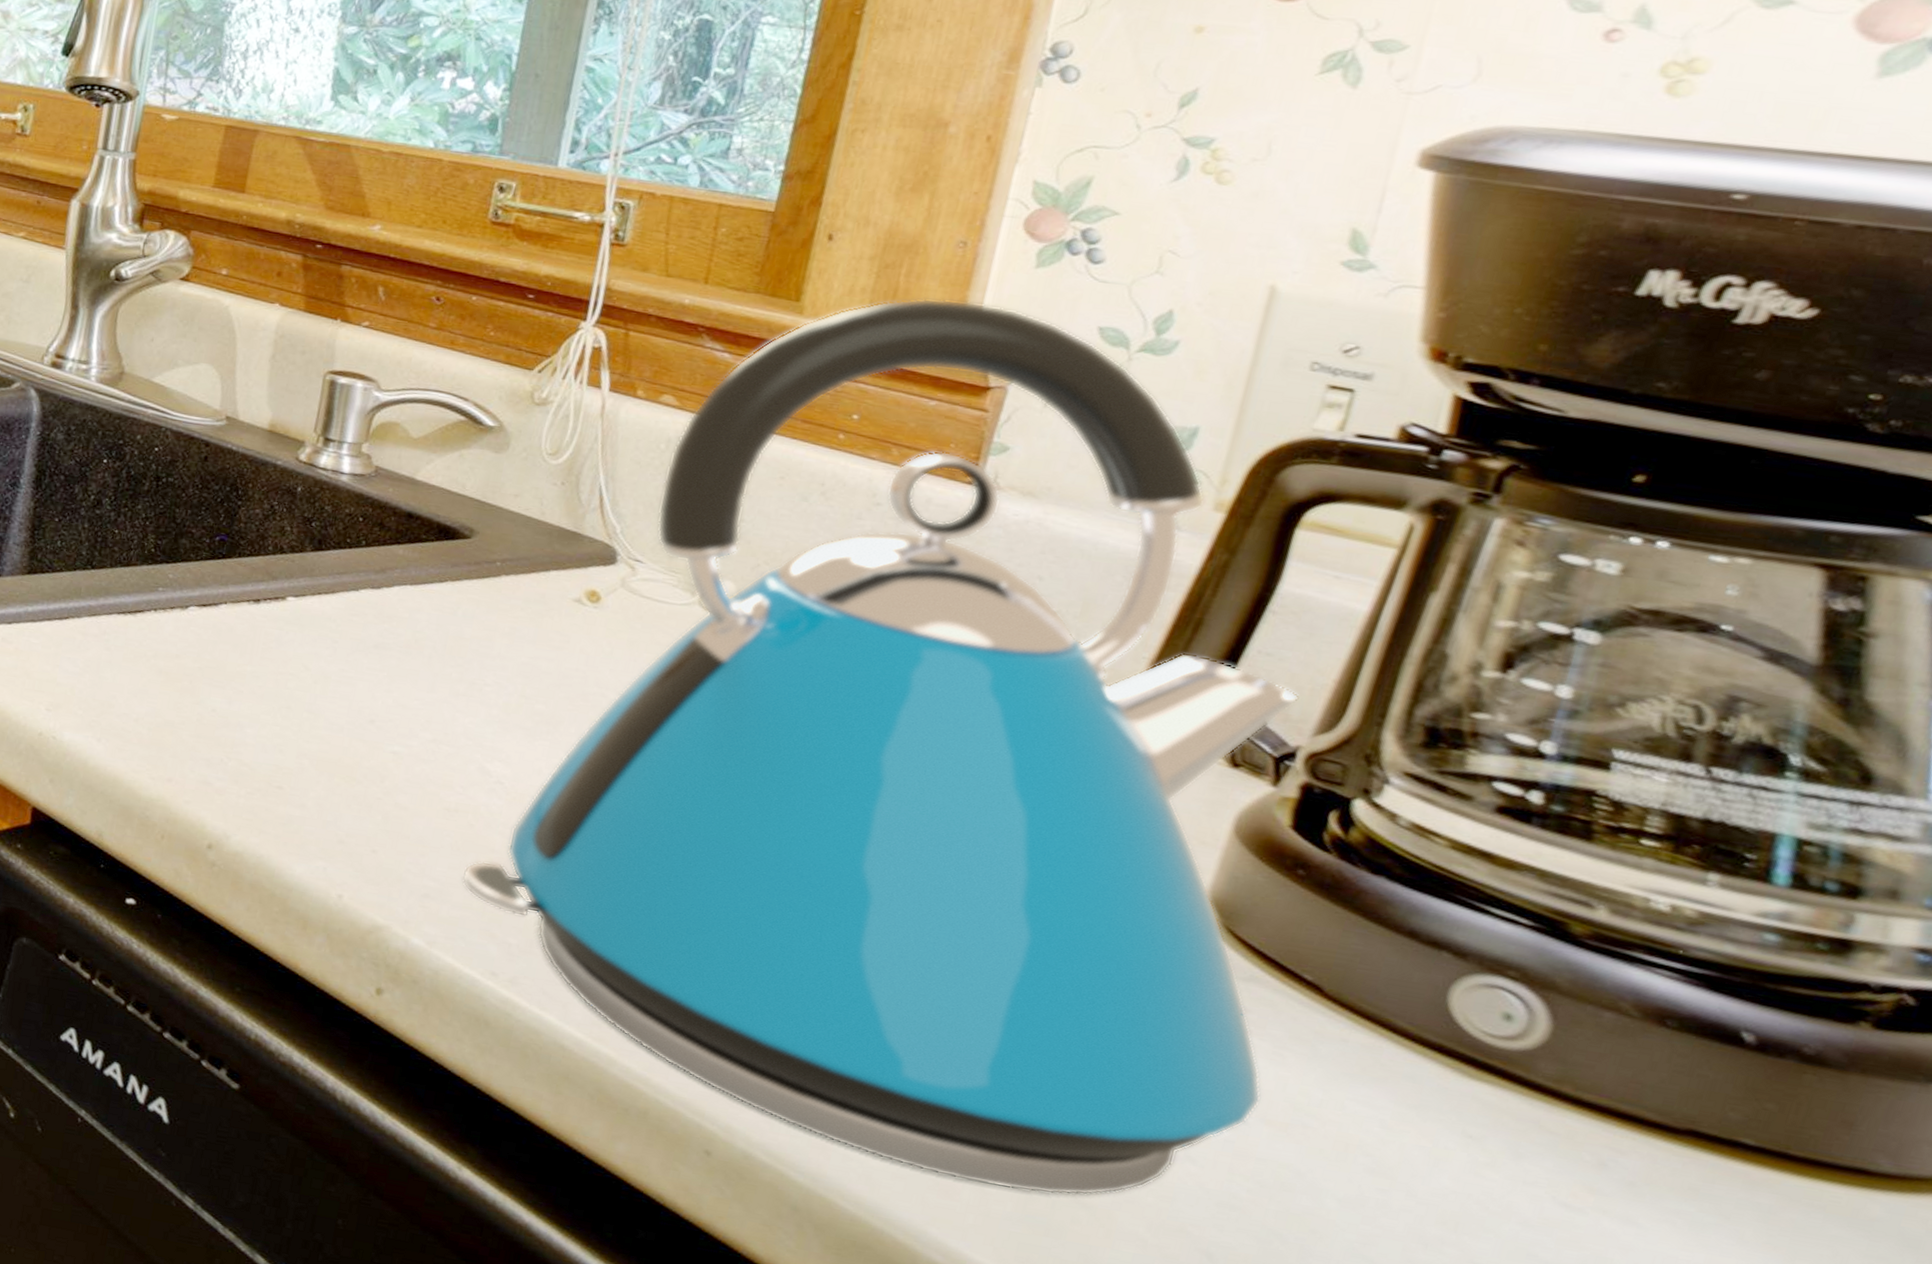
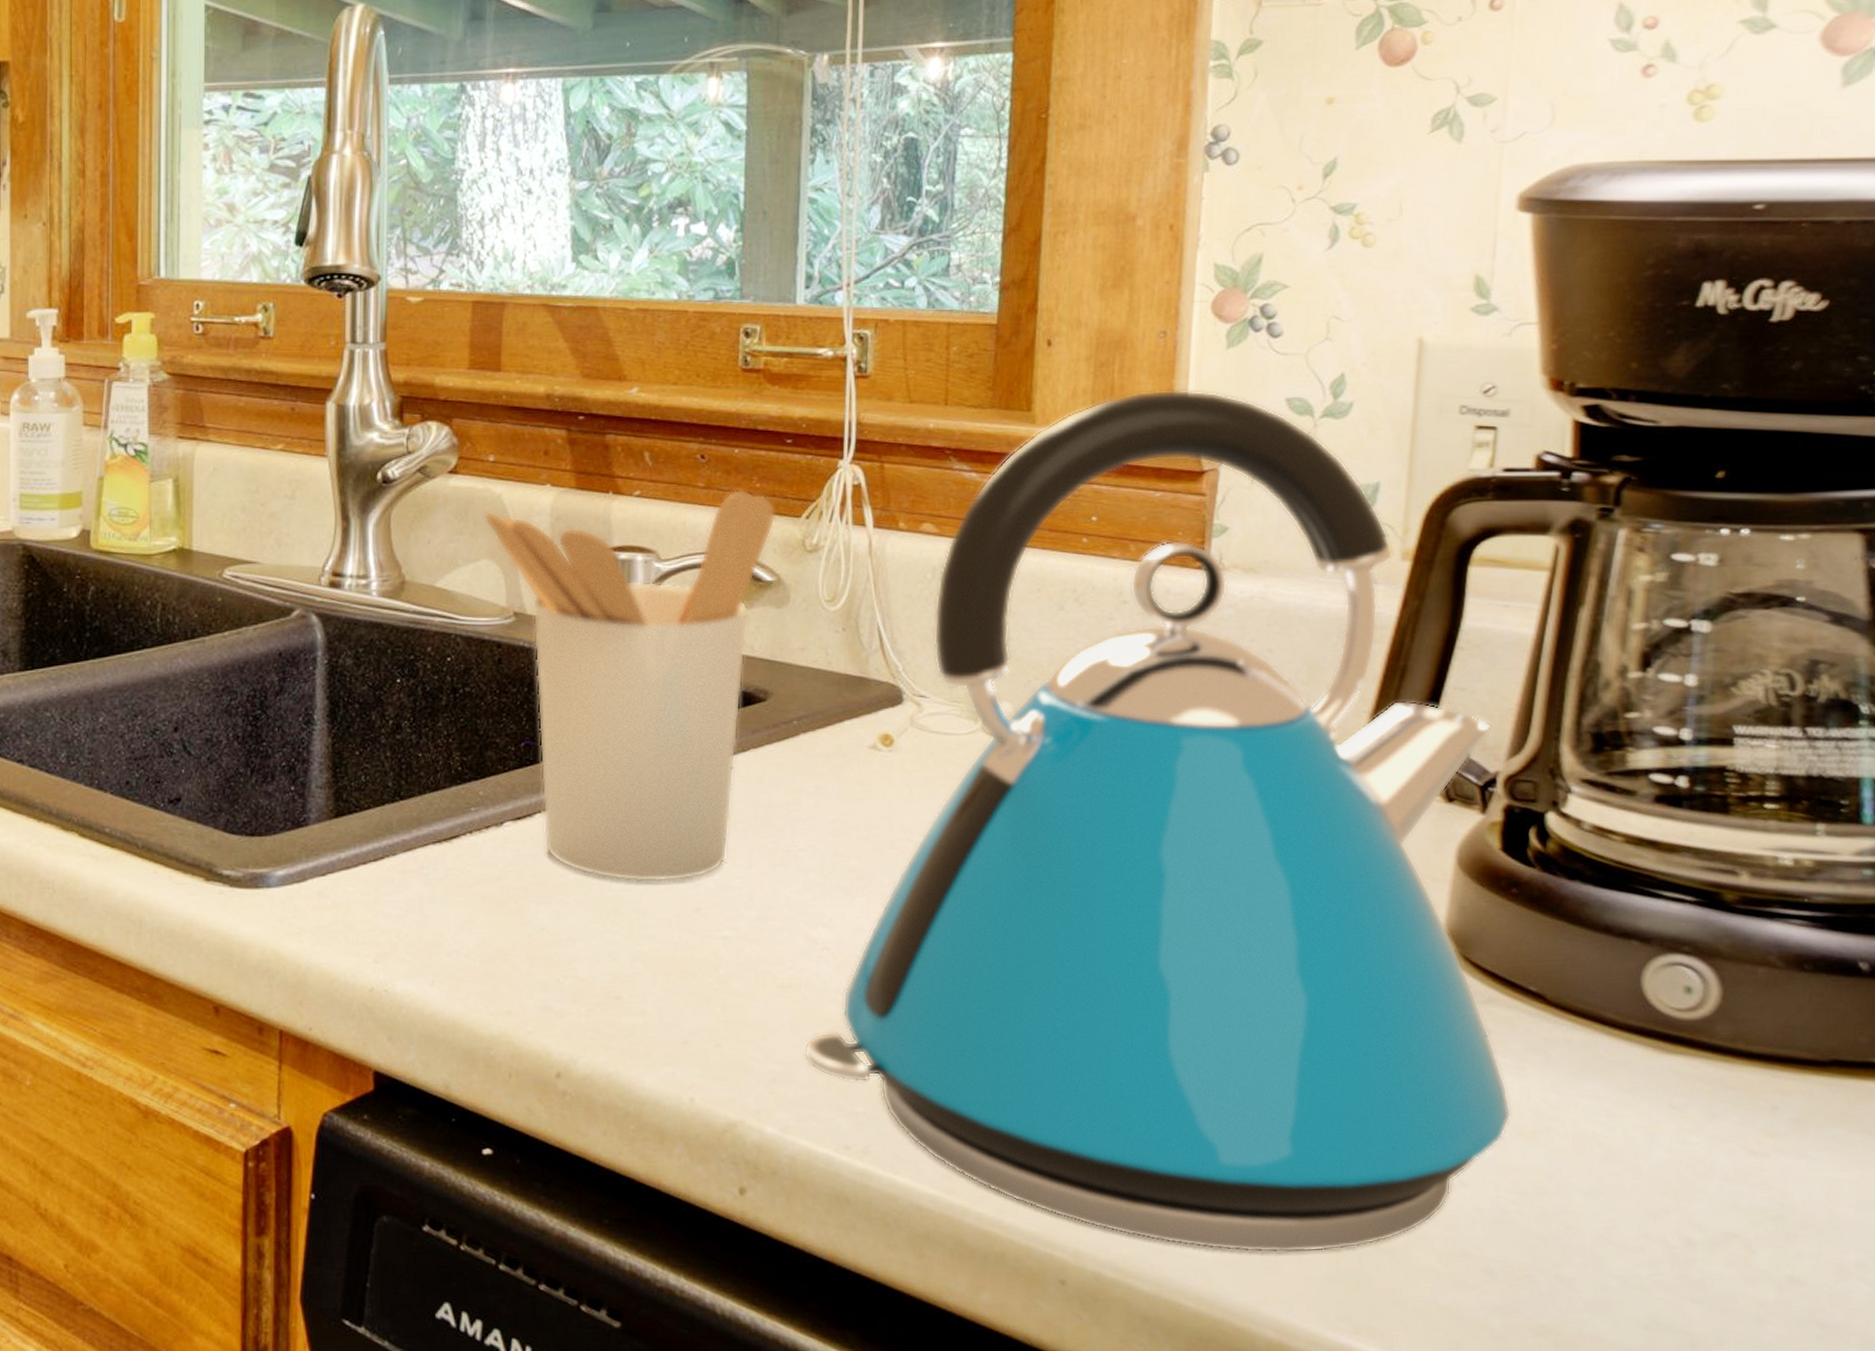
utensil holder: none [208,319,508,693] -> present [483,489,776,883]

